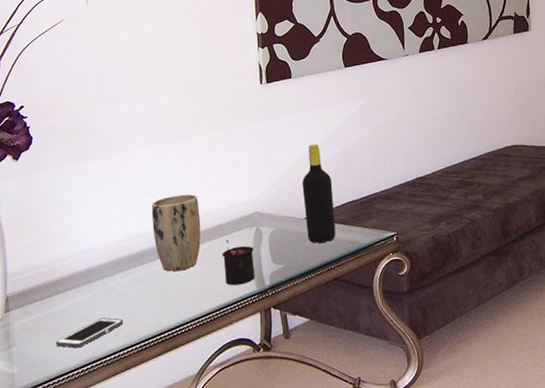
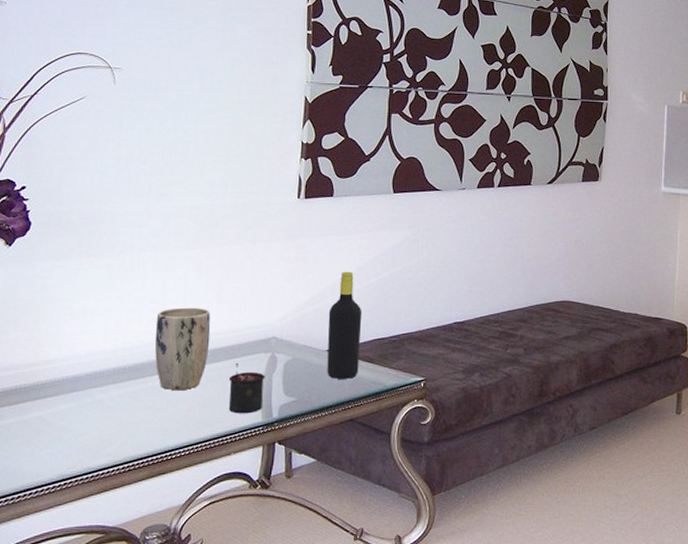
cell phone: present [56,317,124,348] -> none [27,432,108,461]

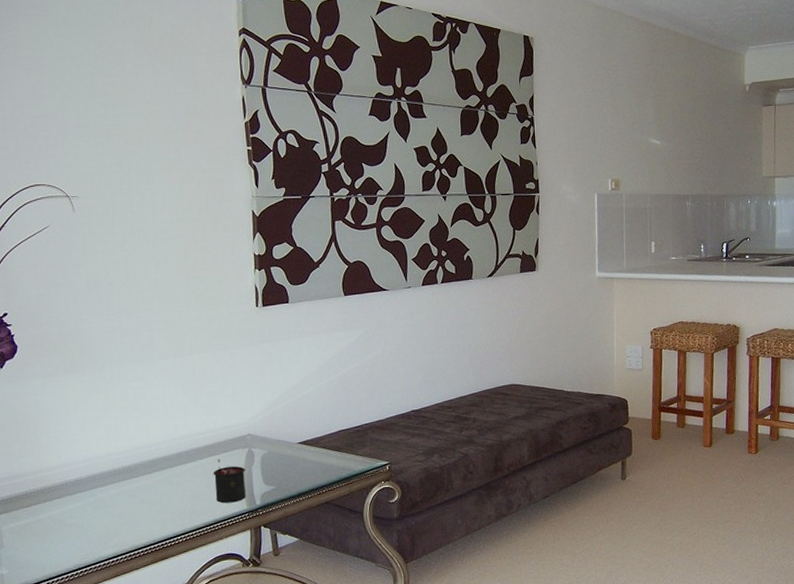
plant pot: present [155,307,211,390] -> none [141,412,192,486]
bottle: present [327,271,362,379] -> none [296,370,329,468]

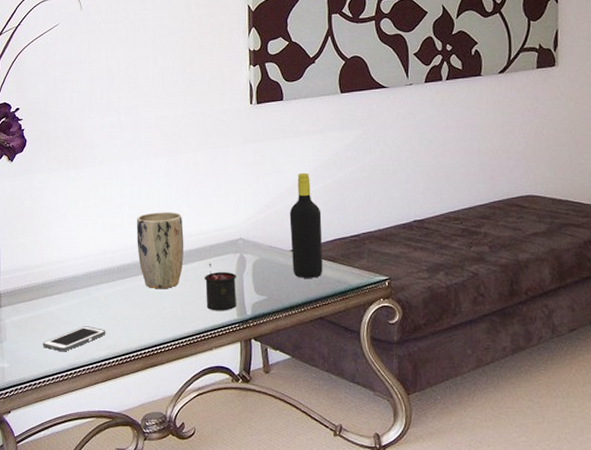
cell phone: none [45,527,113,554] -> present [43,326,106,352]
plant pot: none [141,412,192,486] -> present [136,212,184,288]
bottle: none [296,370,329,468] -> present [289,172,323,278]

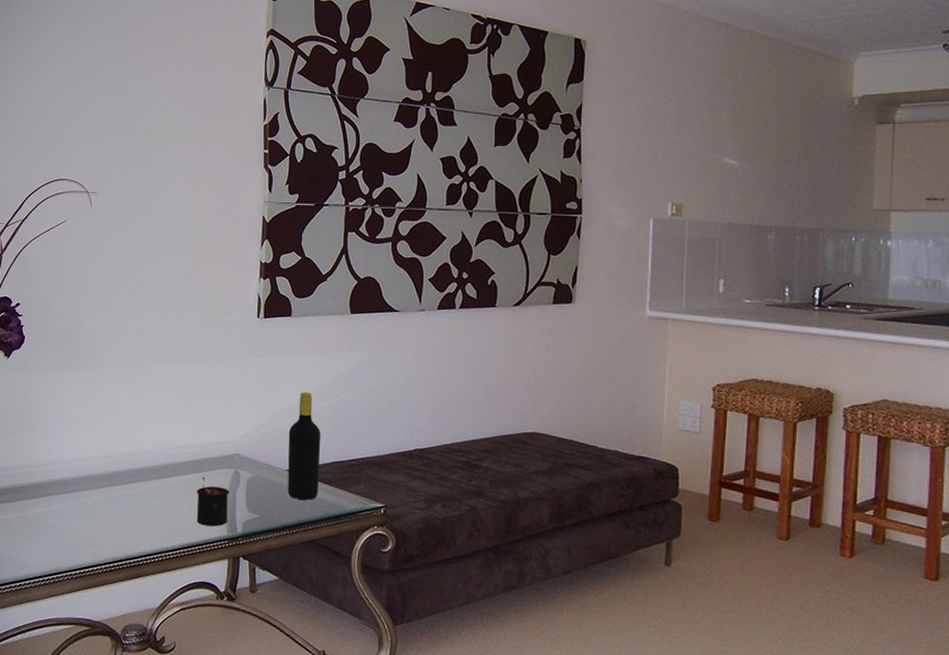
cell phone: present [43,326,106,352] -> none [26,531,92,556]
plant pot: present [136,212,184,288] -> none [130,420,179,499]

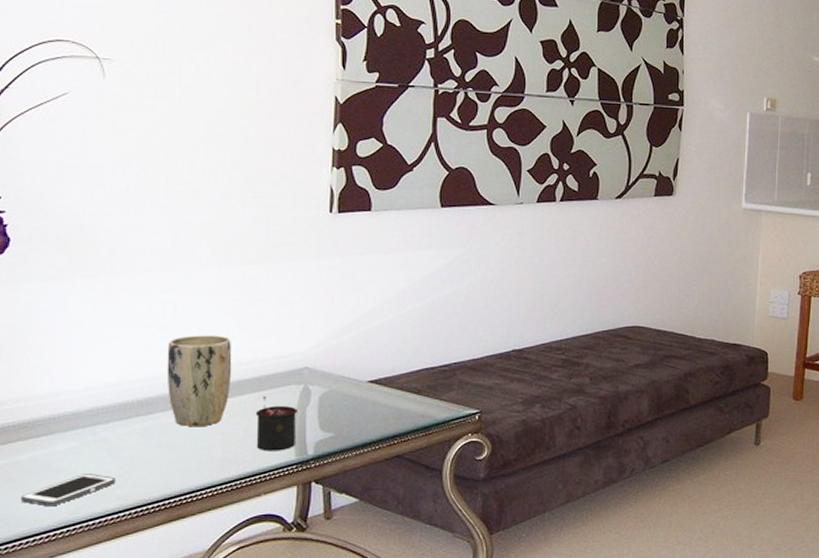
cell phone: none [26,531,92,556] -> present [21,474,116,507]
plant pot: none [130,420,179,499] -> present [166,335,232,426]
bottle: present [287,392,321,500] -> none [368,294,408,412]

